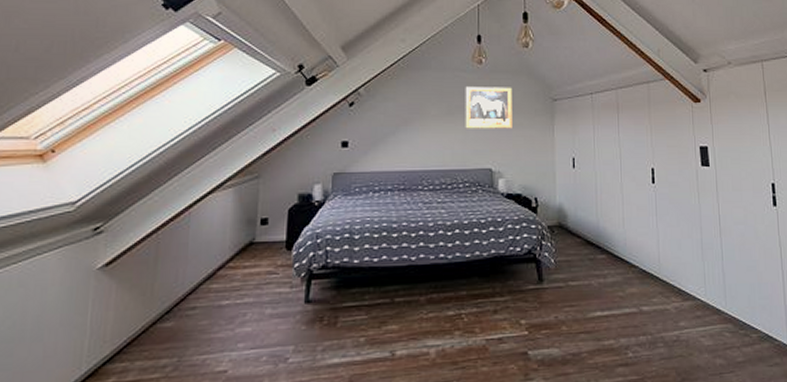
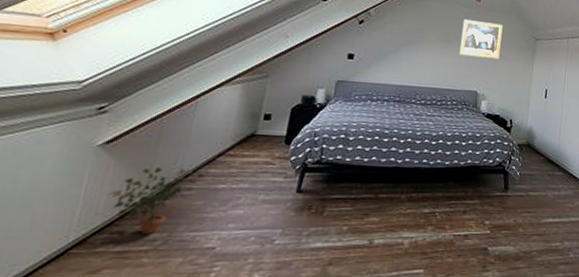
potted plant: none [114,286,208,362] -> present [109,168,206,235]

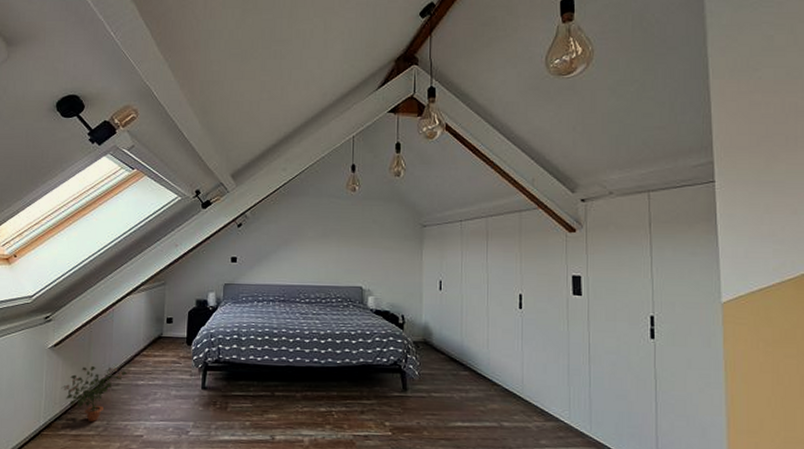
wall art: present [459,19,503,60] -> none [338,212,383,251]

